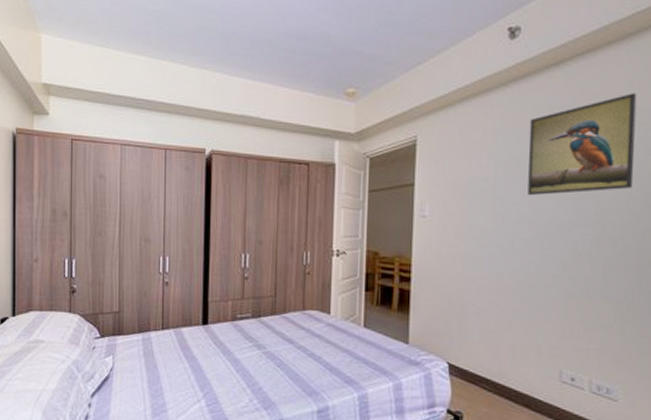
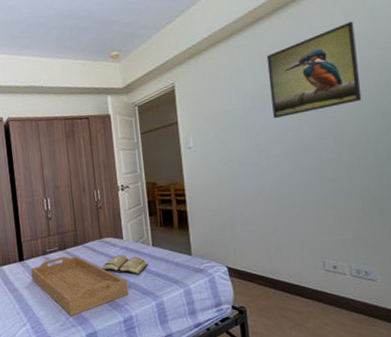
serving tray: none [215,325,327,398] -> present [31,256,128,316]
diary: none [300,332,357,360] -> present [101,254,149,275]

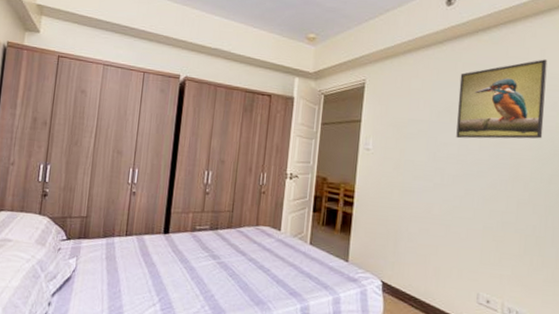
serving tray: present [31,256,128,316] -> none [173,236,275,305]
diary: present [101,254,149,275] -> none [251,246,302,273]

